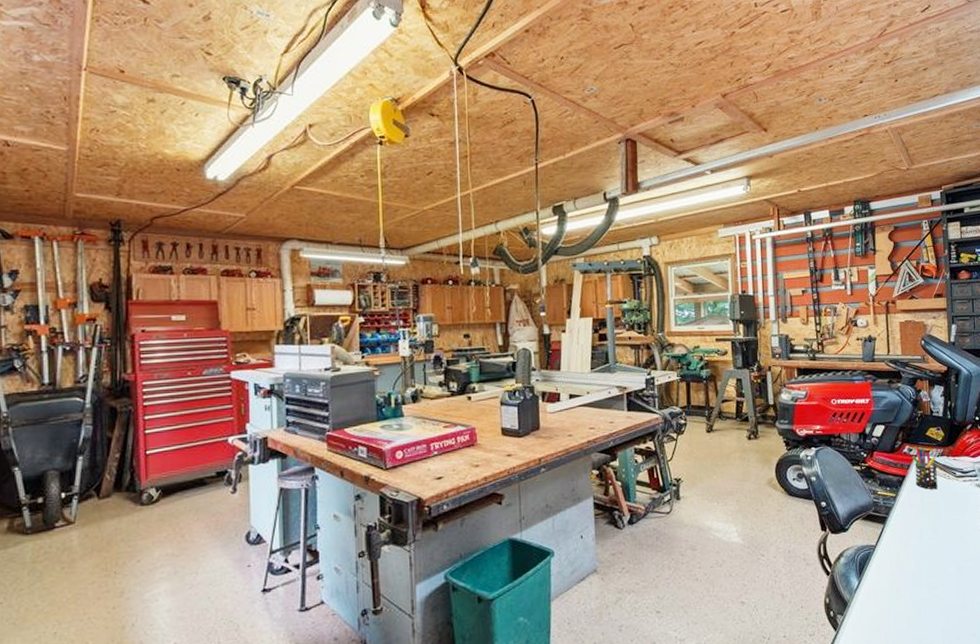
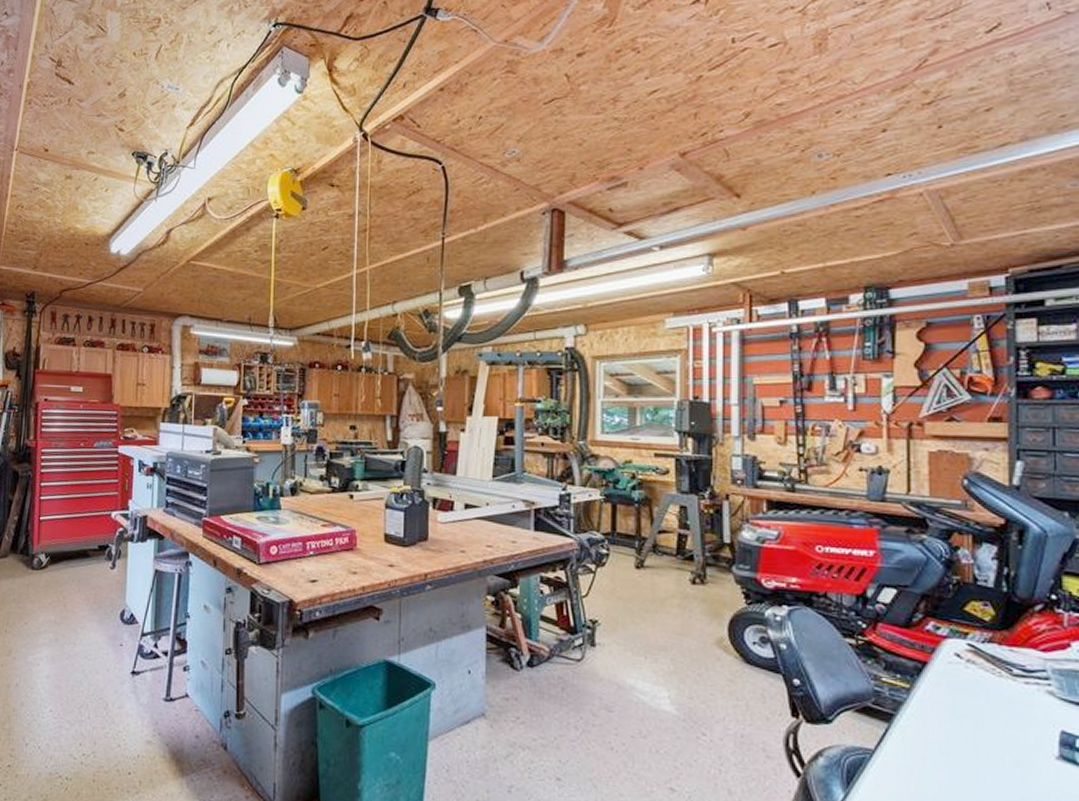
pen holder: present [912,447,938,489] -> none [940,625,982,687]

